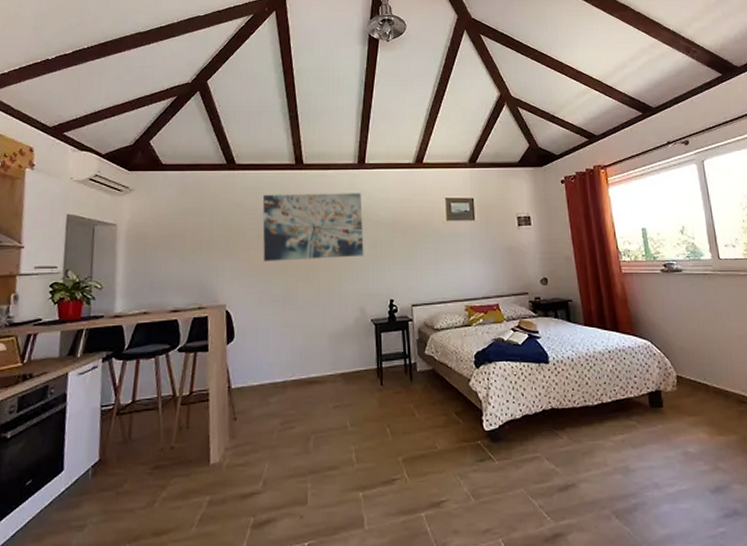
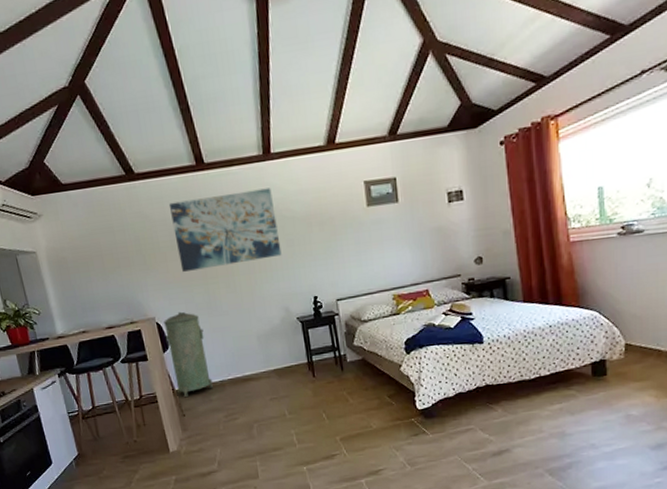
trash can: none [232,301,274,398] -> present [164,311,213,398]

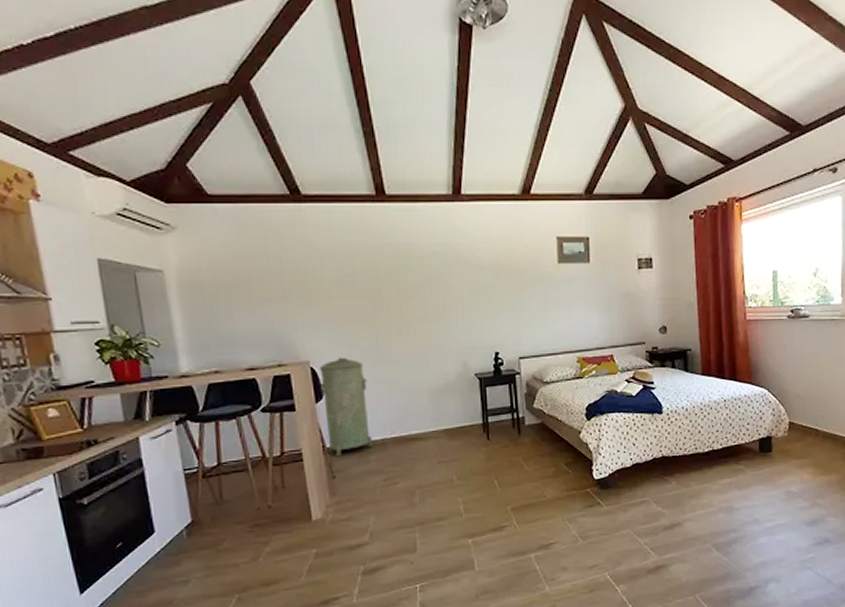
wall art: present [168,187,282,272] -> none [339,231,464,312]

